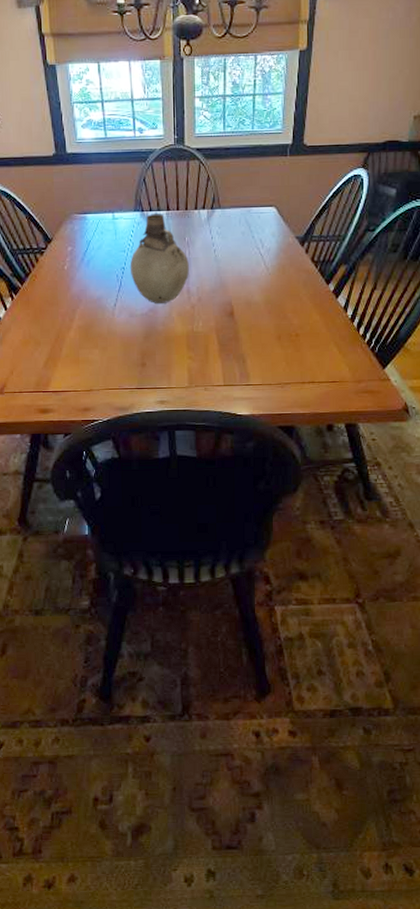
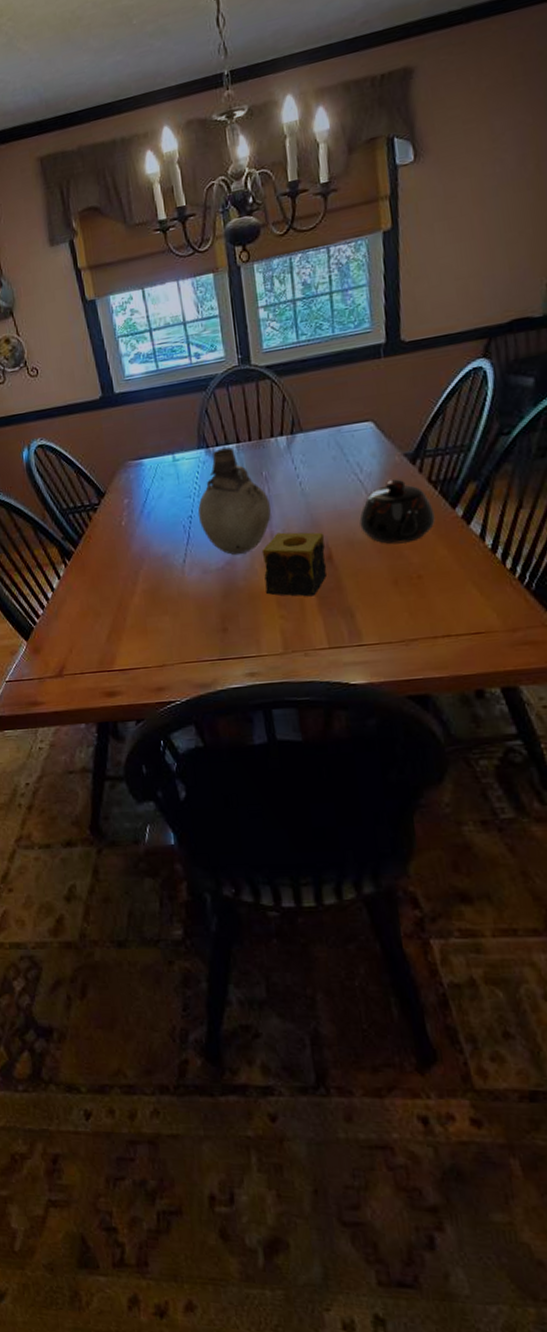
candle: none [179,289,229,343] -> present [261,532,327,597]
teapot: none [257,256,313,308] -> present [359,479,435,545]

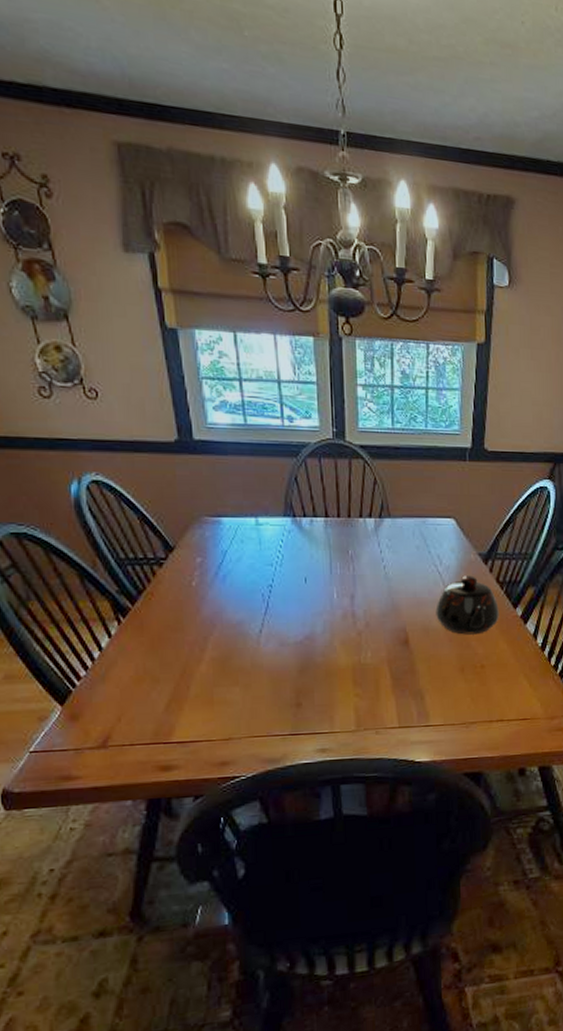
vase: present [198,447,271,555] -> none [279,520,354,630]
candle: present [261,532,327,597] -> none [342,612,403,677]

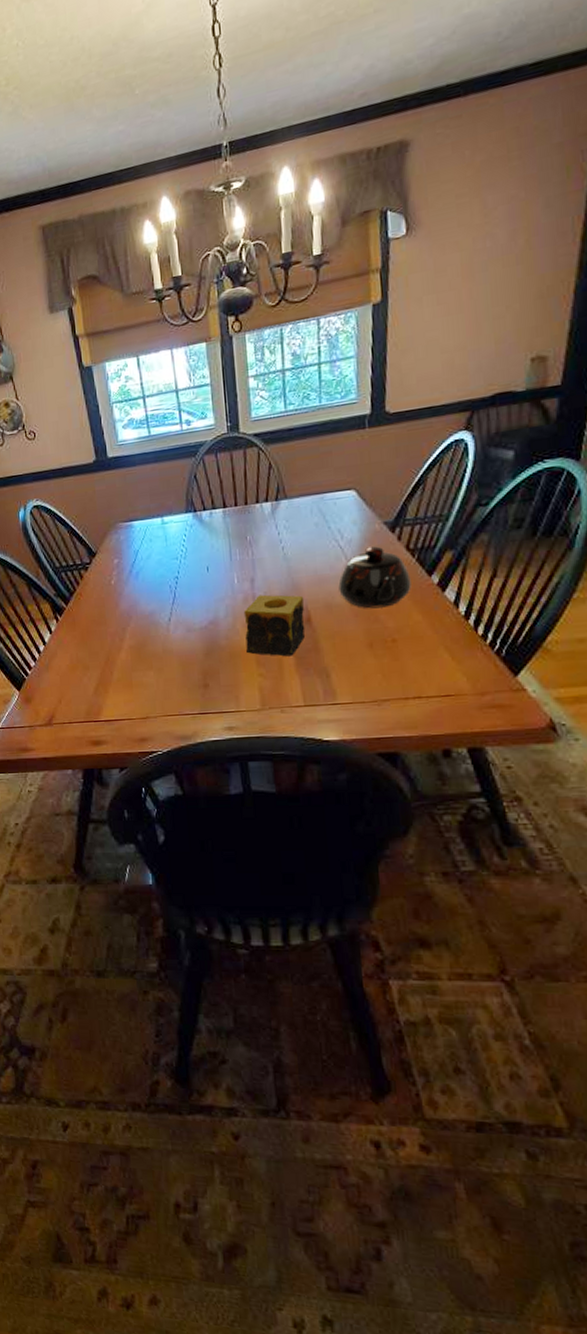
candle: none [342,612,403,677] -> present [243,594,305,657]

